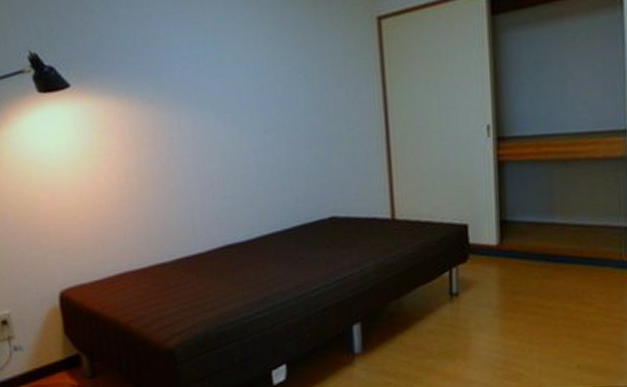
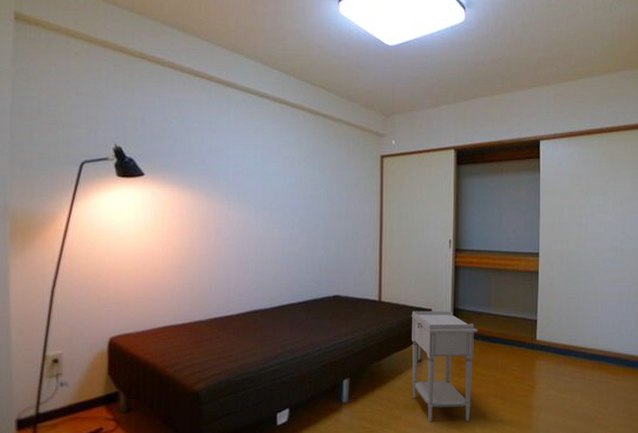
nightstand: none [439,224,537,374] -> present [411,311,477,423]

